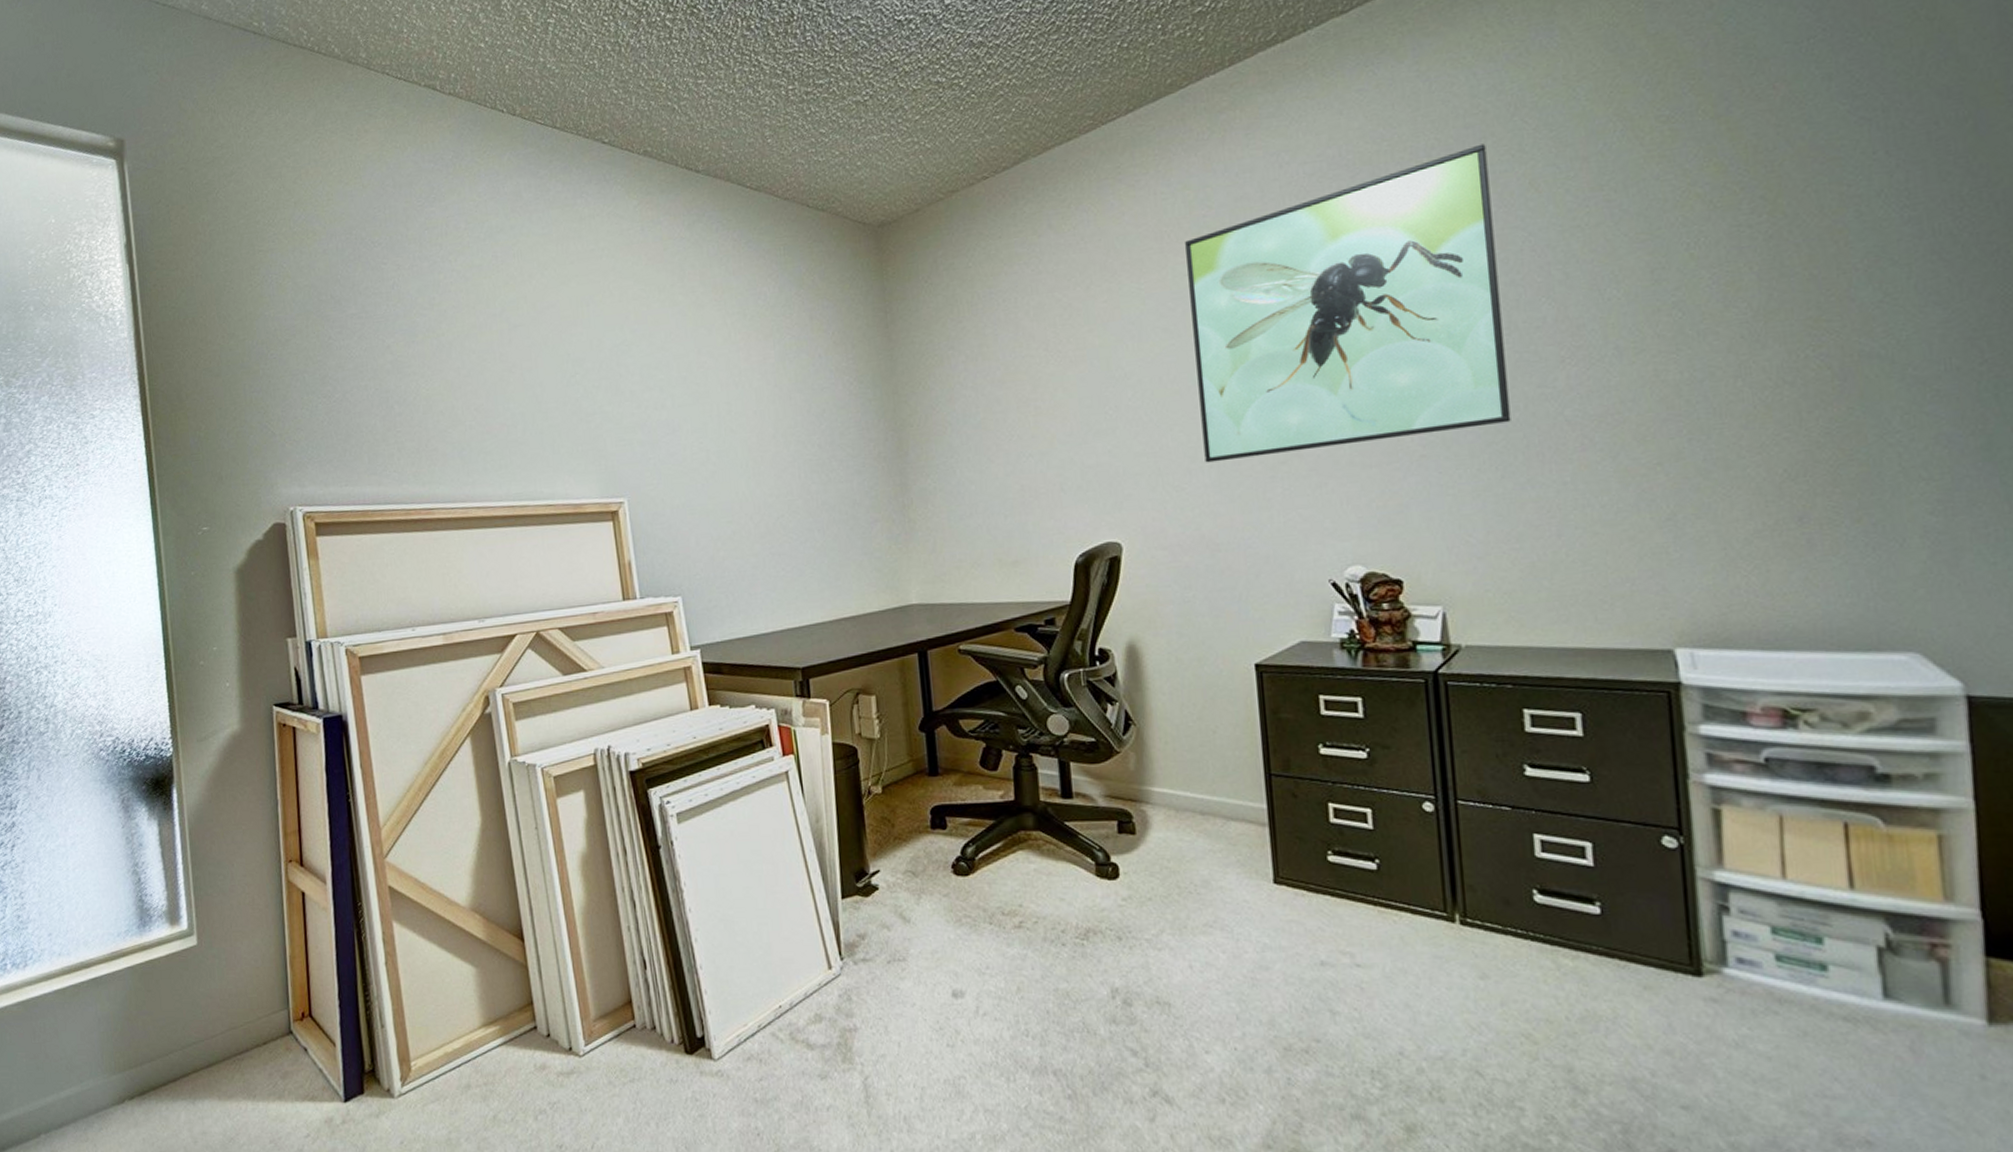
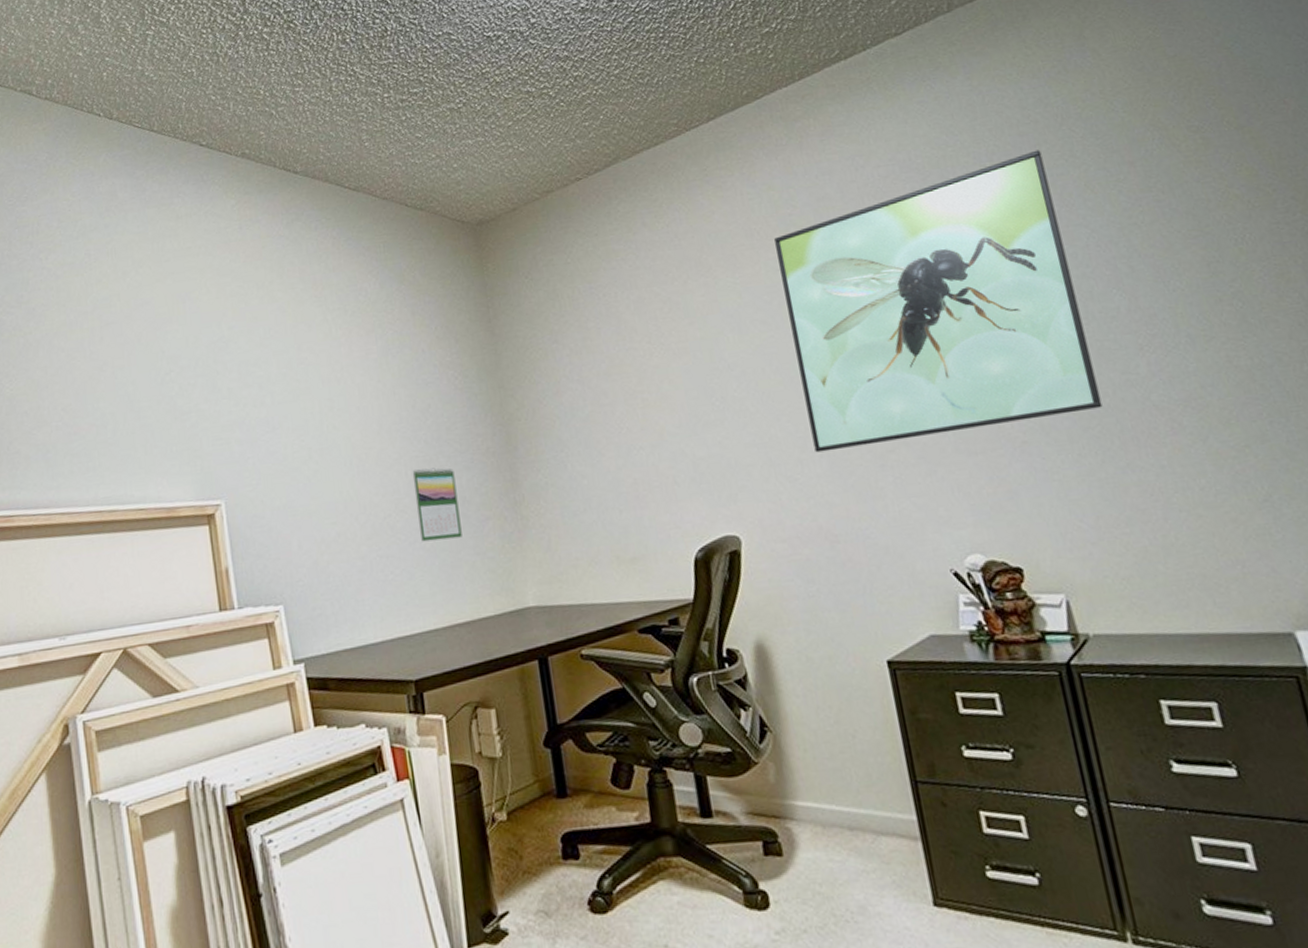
calendar: none [805,471,851,541] -> present [412,468,462,542]

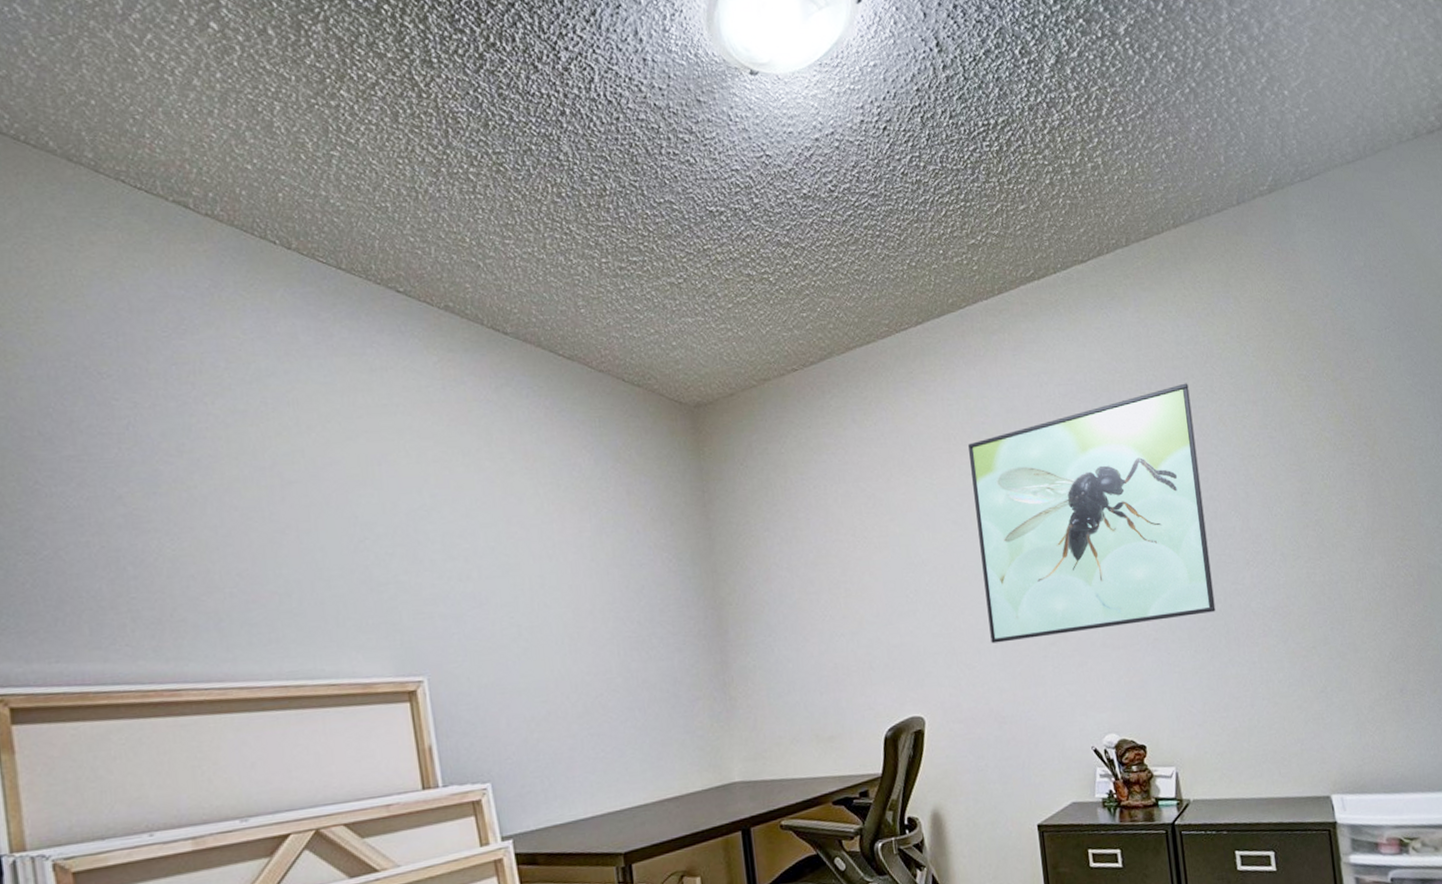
calendar: present [412,468,462,542] -> none [624,648,673,721]

